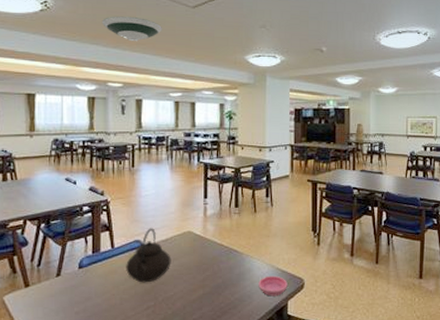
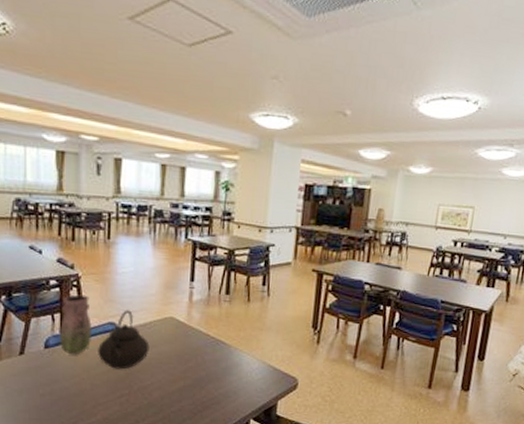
vase: none [91,217,120,273] -> present [59,294,92,355]
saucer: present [101,16,162,42] -> none [74,49,149,85]
saucer: present [258,275,288,297] -> none [246,372,279,395]

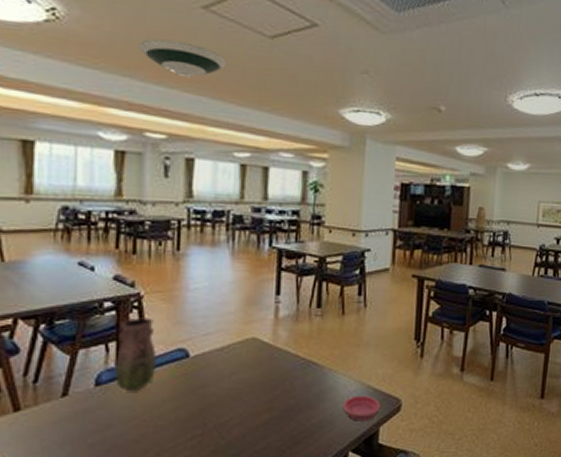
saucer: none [74,49,149,85] -> present [138,38,226,78]
teapot: present [98,310,150,370] -> none [164,332,228,405]
saucer: none [246,372,279,395] -> present [343,395,380,422]

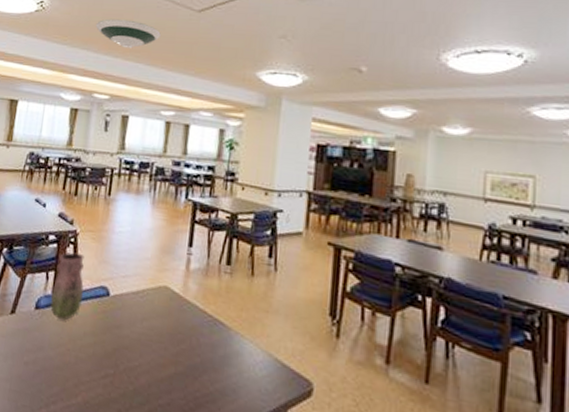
saucer: present [343,395,380,422] -> none [248,367,289,400]

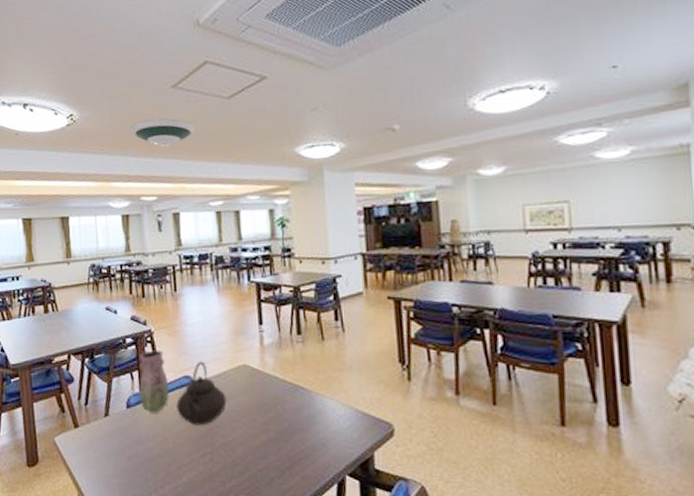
teapot: none [86,273,141,344] -> present [176,361,227,426]

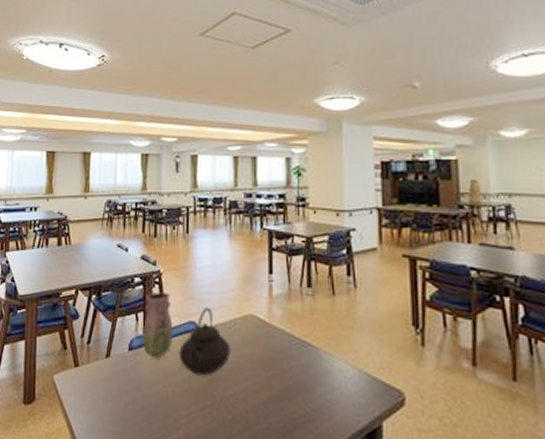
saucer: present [129,118,195,147] -> none [156,63,219,91]

